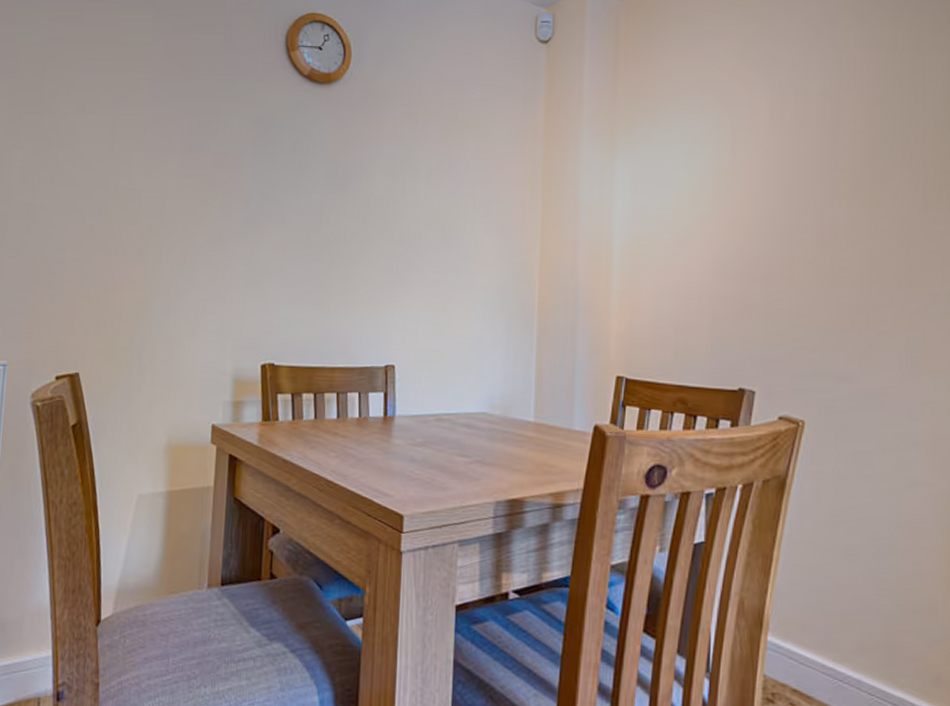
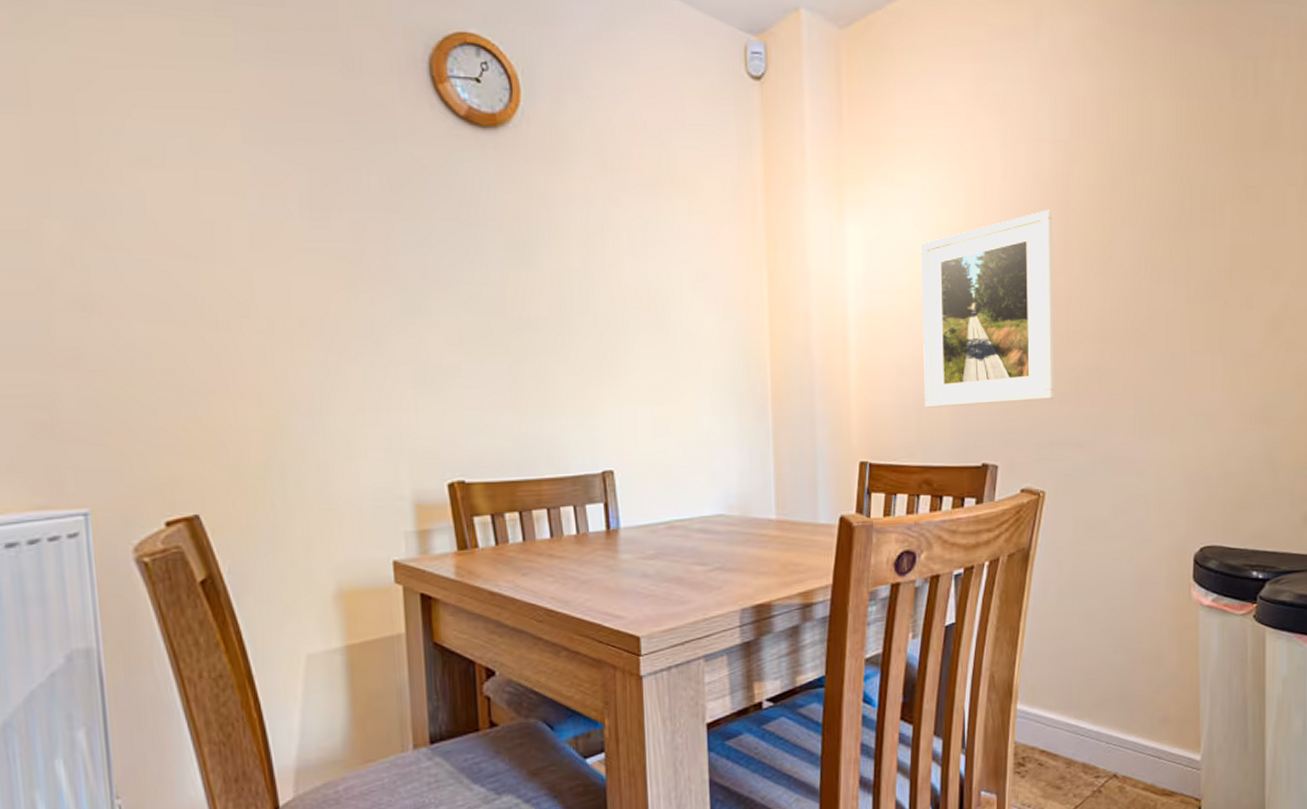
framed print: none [683,153,820,332] -> present [921,210,1055,408]

